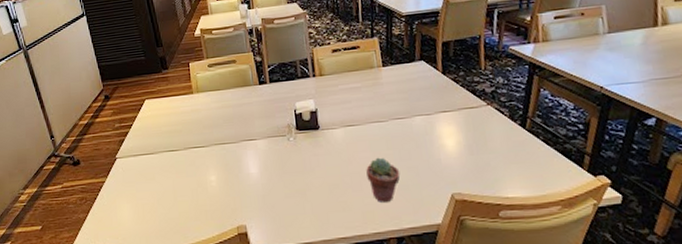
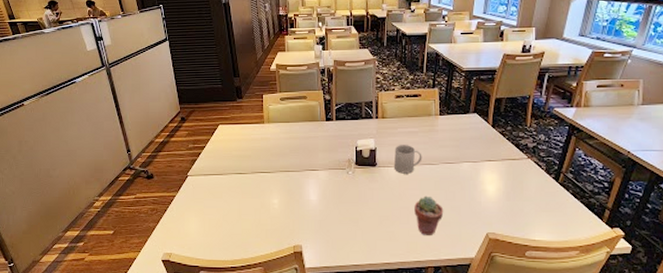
mug: none [337,102,369,135] -> present [394,145,422,174]

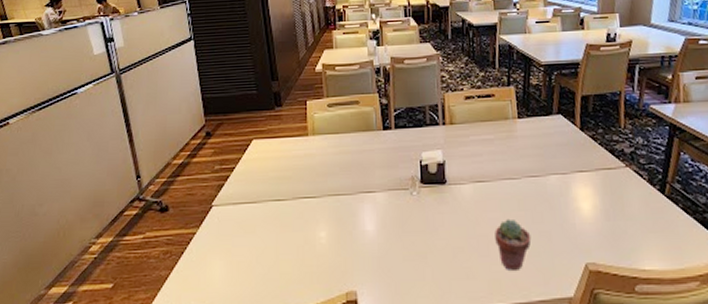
mug: present [394,145,422,174] -> none [467,156,501,192]

